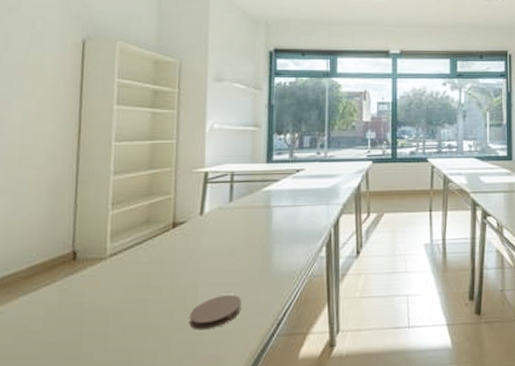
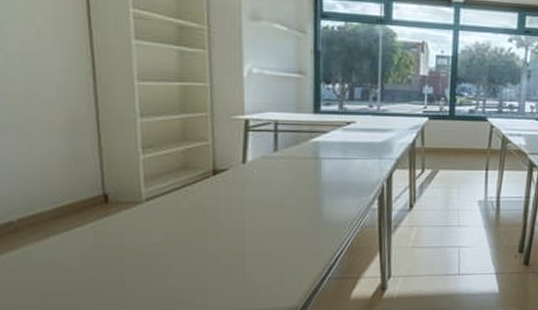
coaster: present [189,295,242,330] -> none [238,241,291,273]

